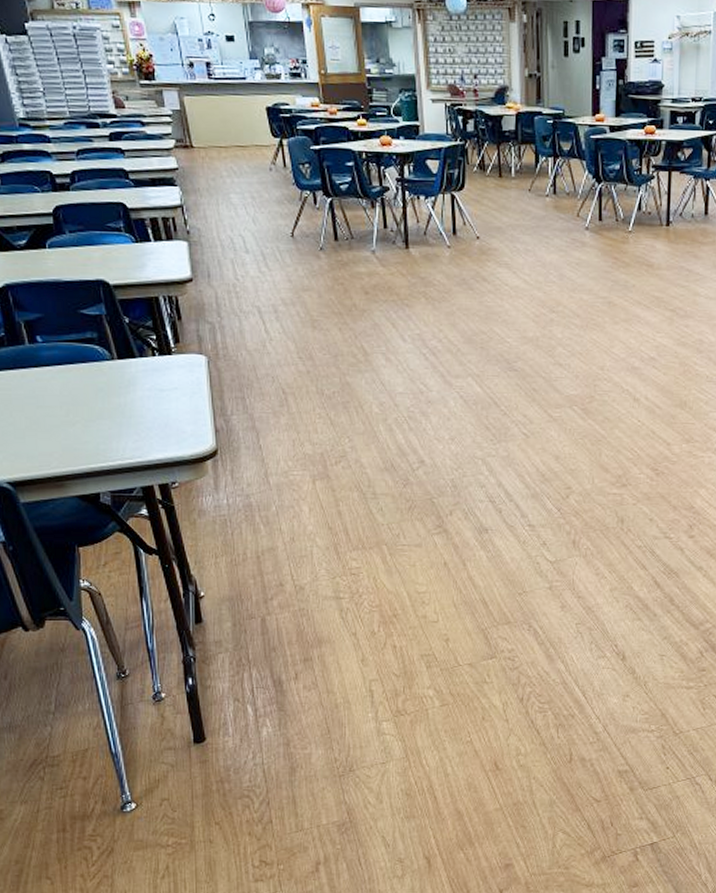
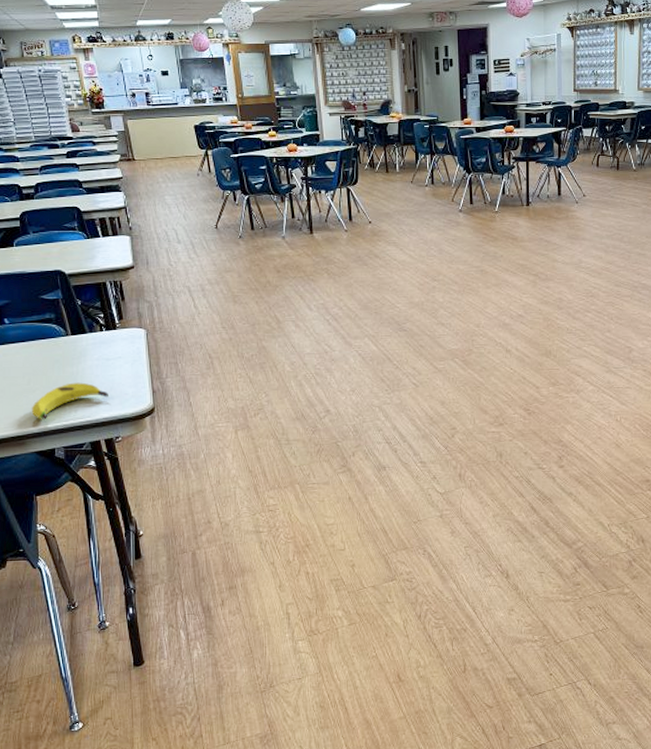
banana: none [70,416,164,459] -> present [31,382,110,420]

